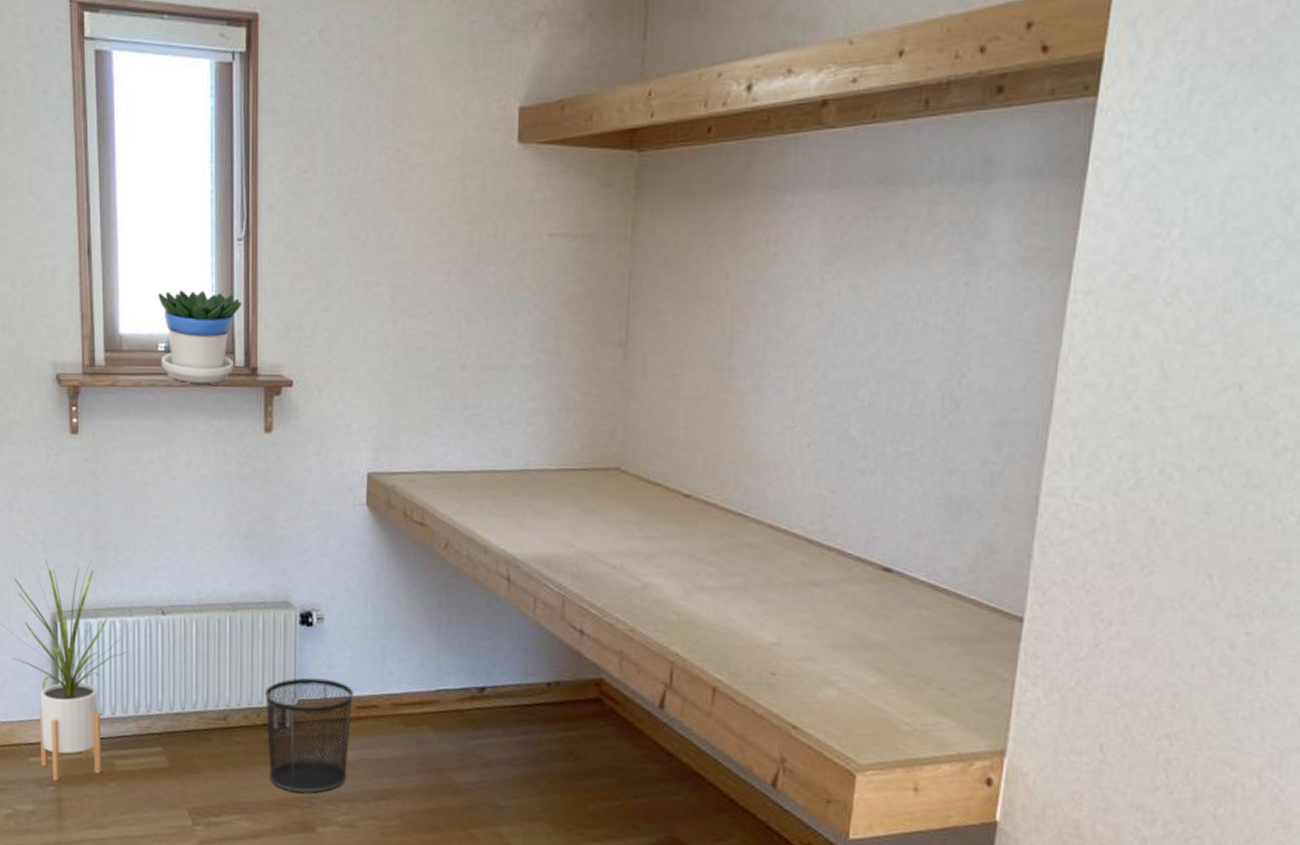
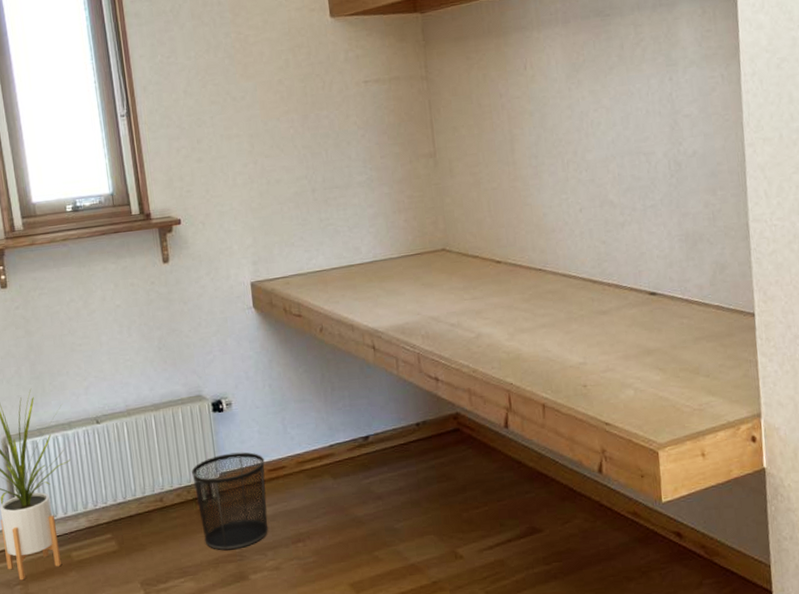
flowerpot: present [158,290,241,383] -> none [61,159,132,234]

